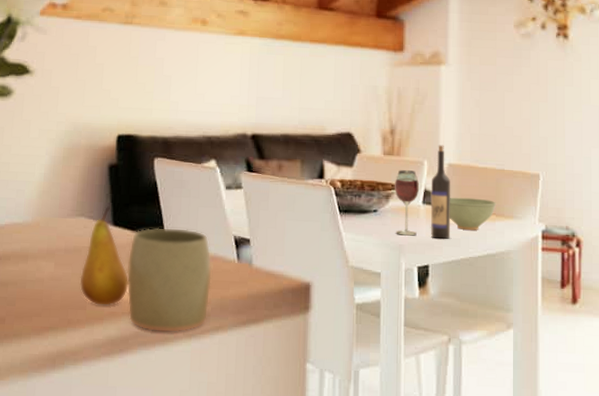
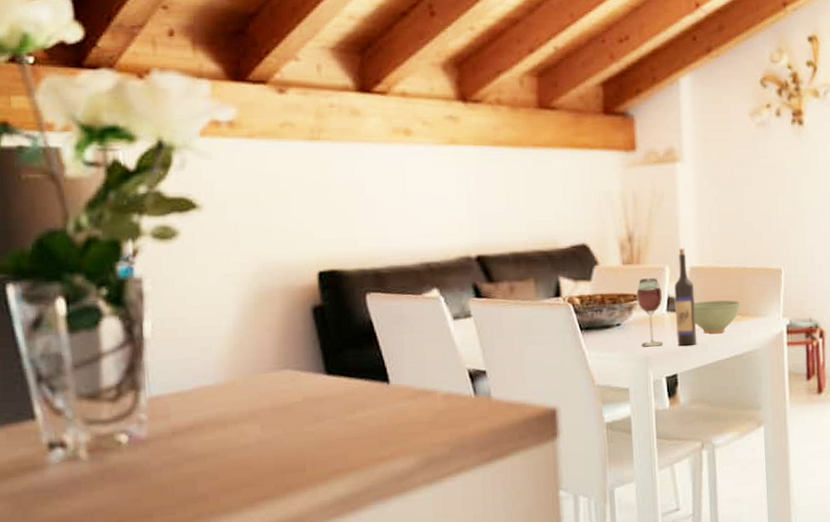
fruit: present [79,206,128,306] -> none [294,353,353,464]
mug: present [126,227,212,333] -> none [348,368,448,484]

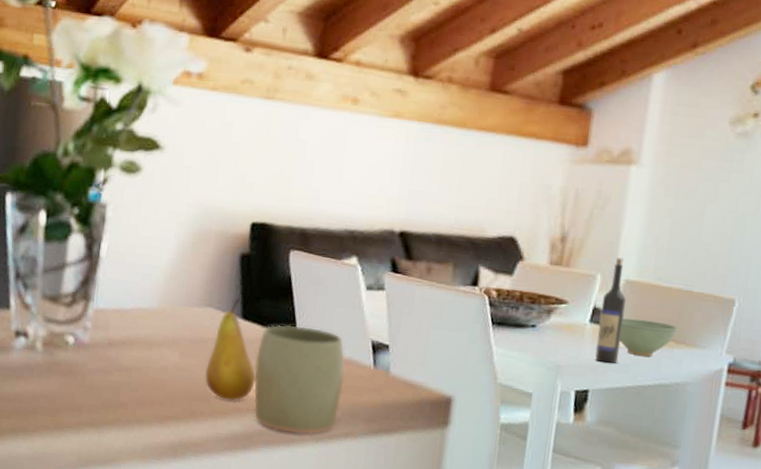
fruit: none [294,353,353,464] -> present [204,298,256,401]
mug: none [348,368,448,484] -> present [253,324,346,435]
wineglass: present [636,278,663,347] -> none [554,283,589,357]

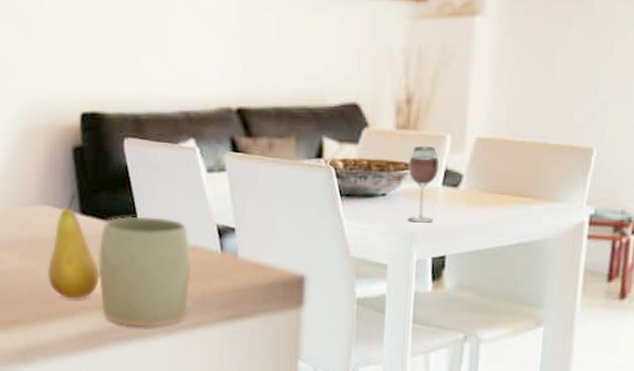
wineglass: none [554,283,589,357] -> present [408,146,440,223]
wine bottle: present [595,257,626,364] -> none [450,115,478,227]
bowl: present [620,317,679,357] -> none [475,177,535,216]

